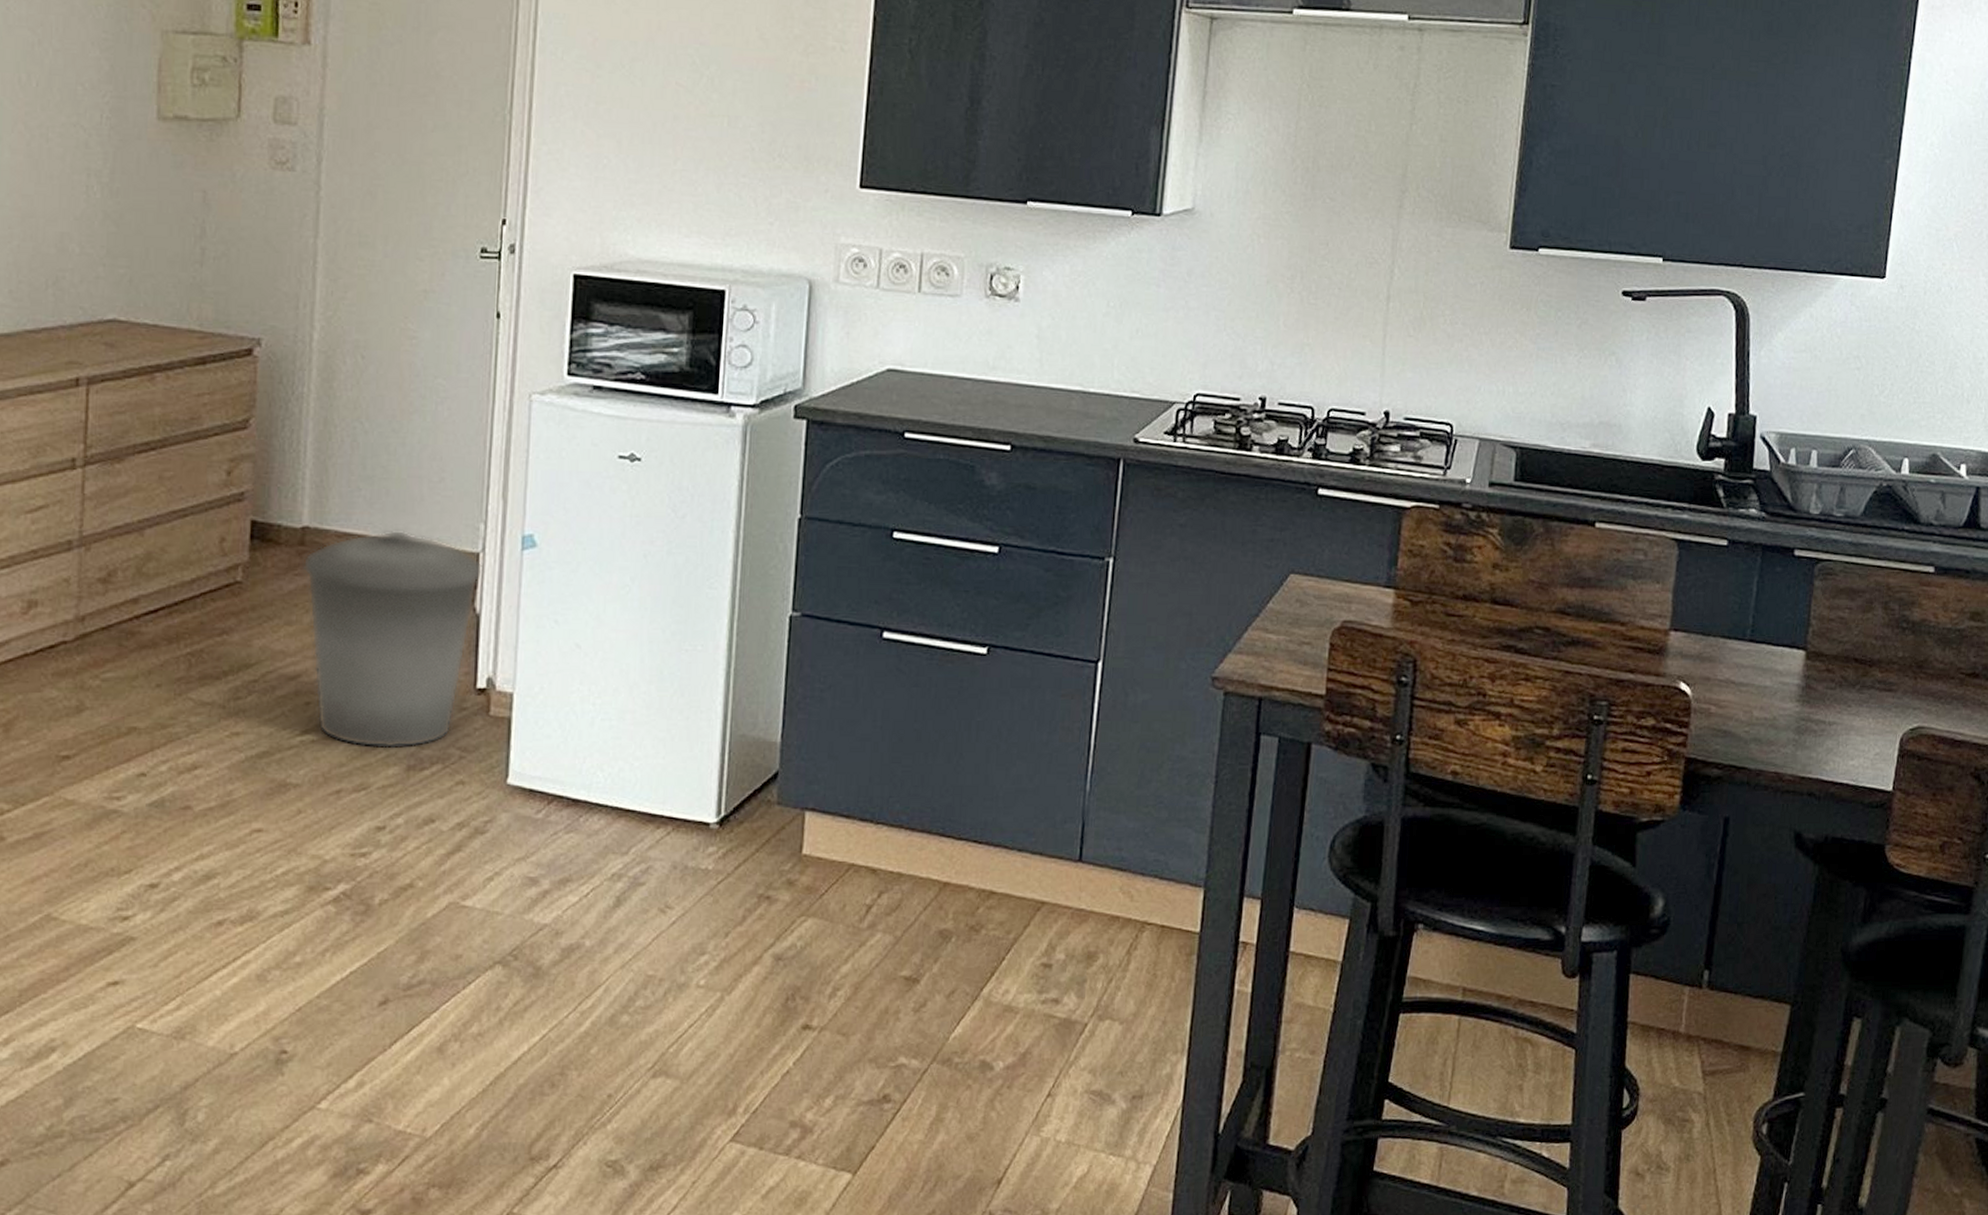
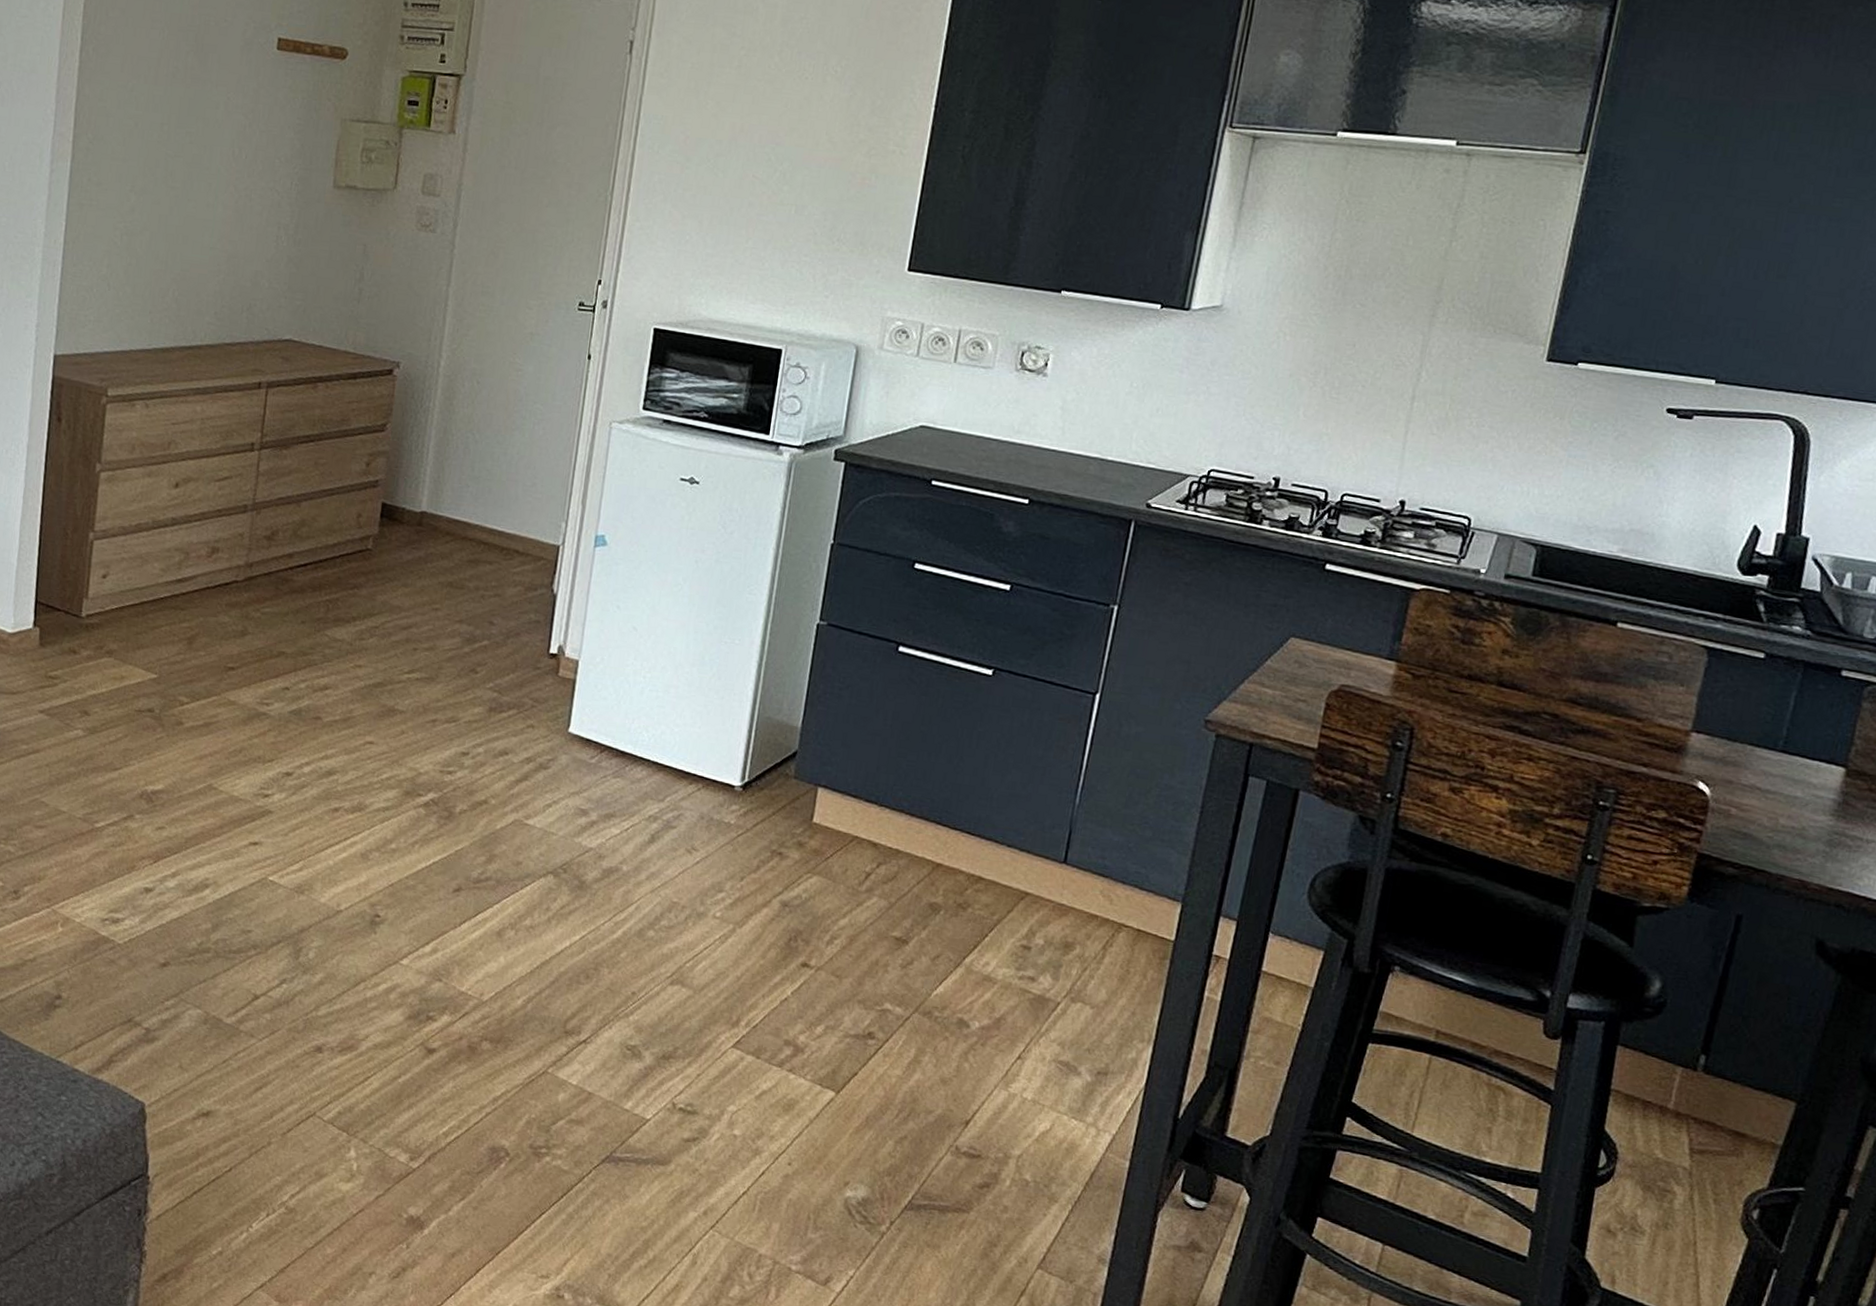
trash can: present [302,529,483,749] -> none [419,520,562,694]

